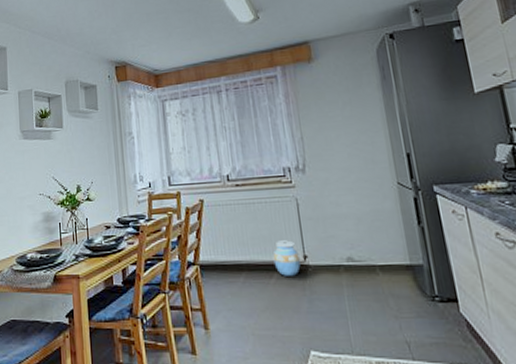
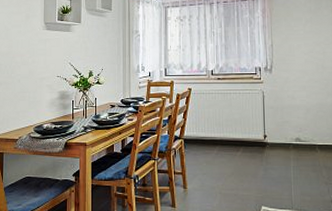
vase: present [273,240,301,276] -> none [241,123,261,150]

